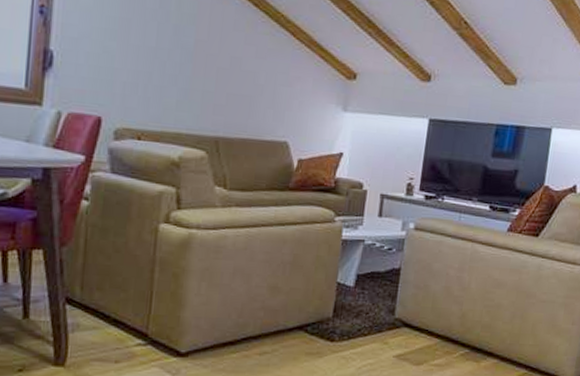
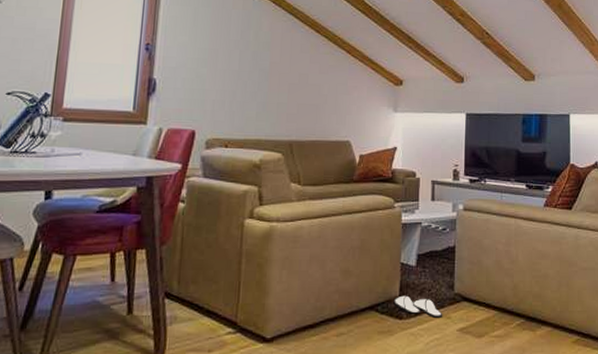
slippers: none [325,317,380,342] -> present [393,295,443,317]

